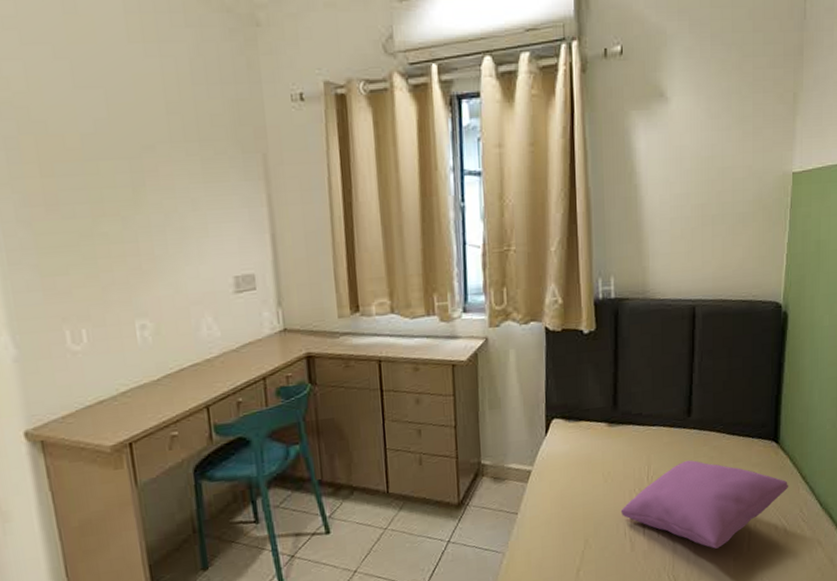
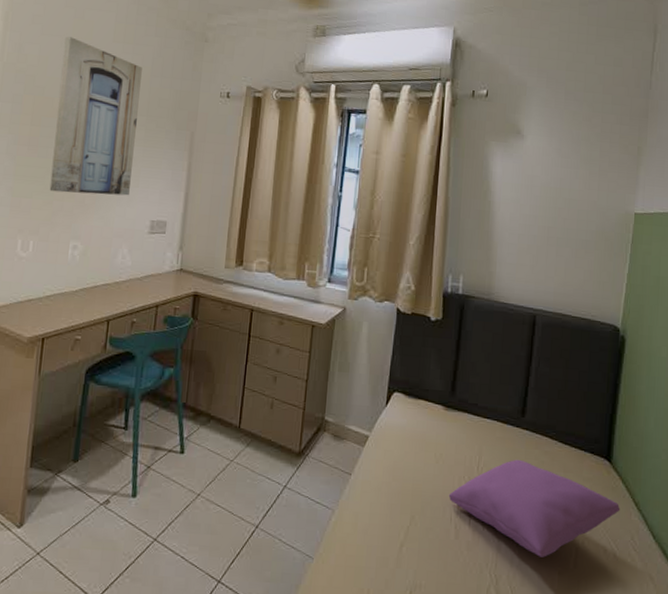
wall art: none [57,43,199,262] -> present [49,36,142,196]

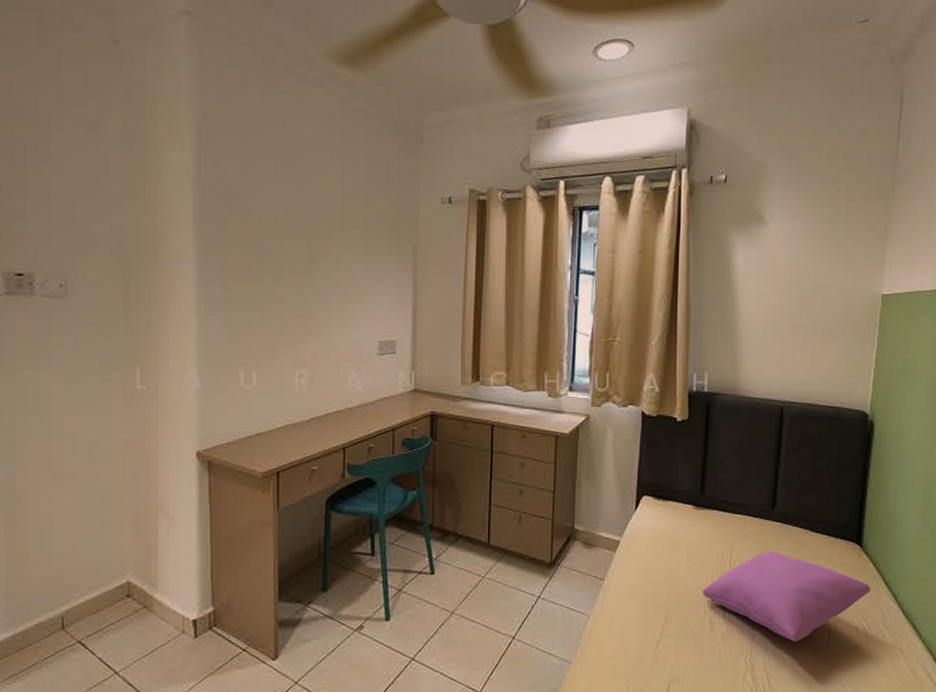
wall art: present [49,36,142,196] -> none [266,148,354,319]

